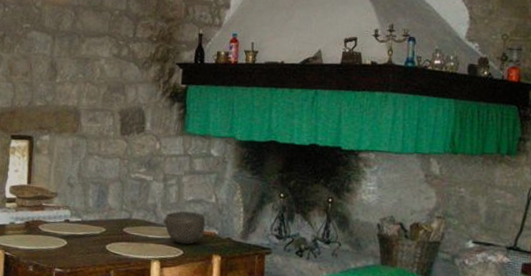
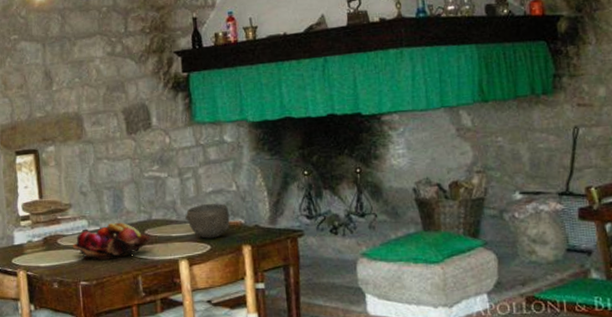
fruit basket: none [52,216,128,251] -> present [72,222,151,260]

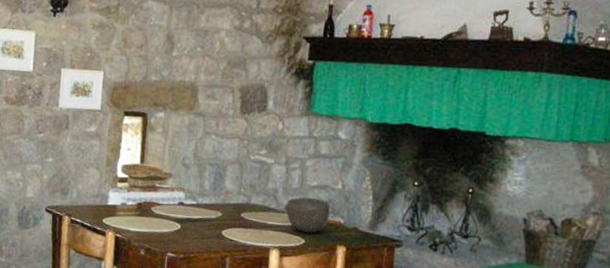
fruit basket: present [72,222,151,260] -> none [165,199,246,236]

